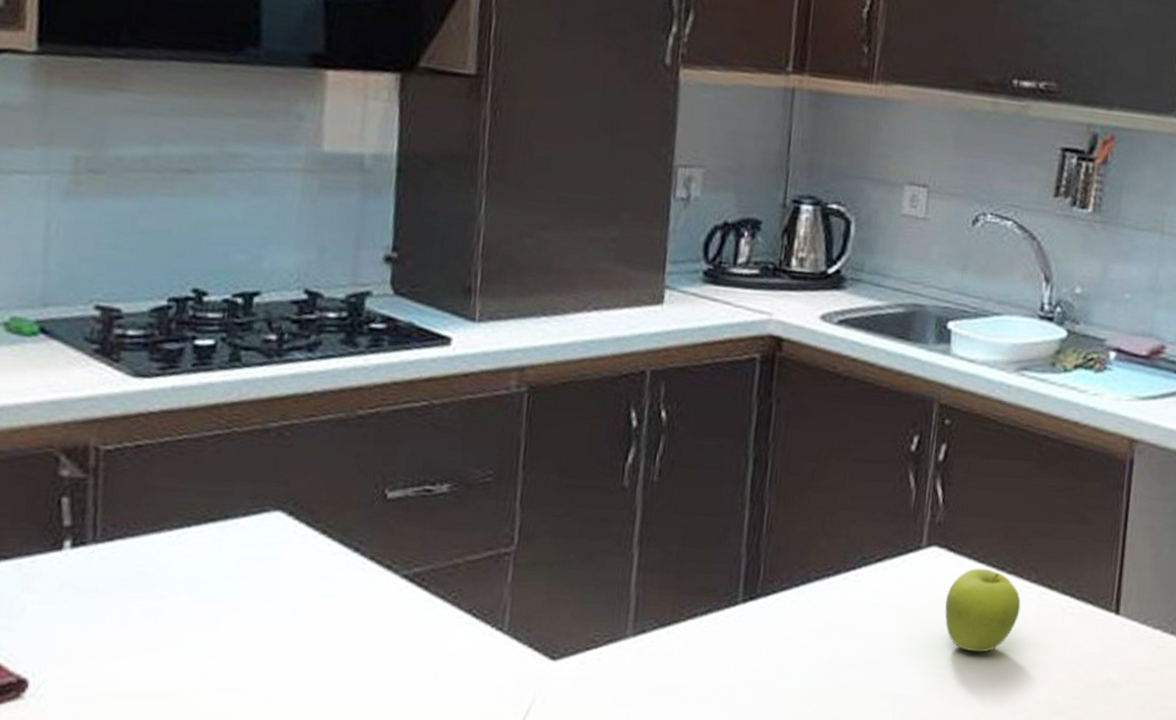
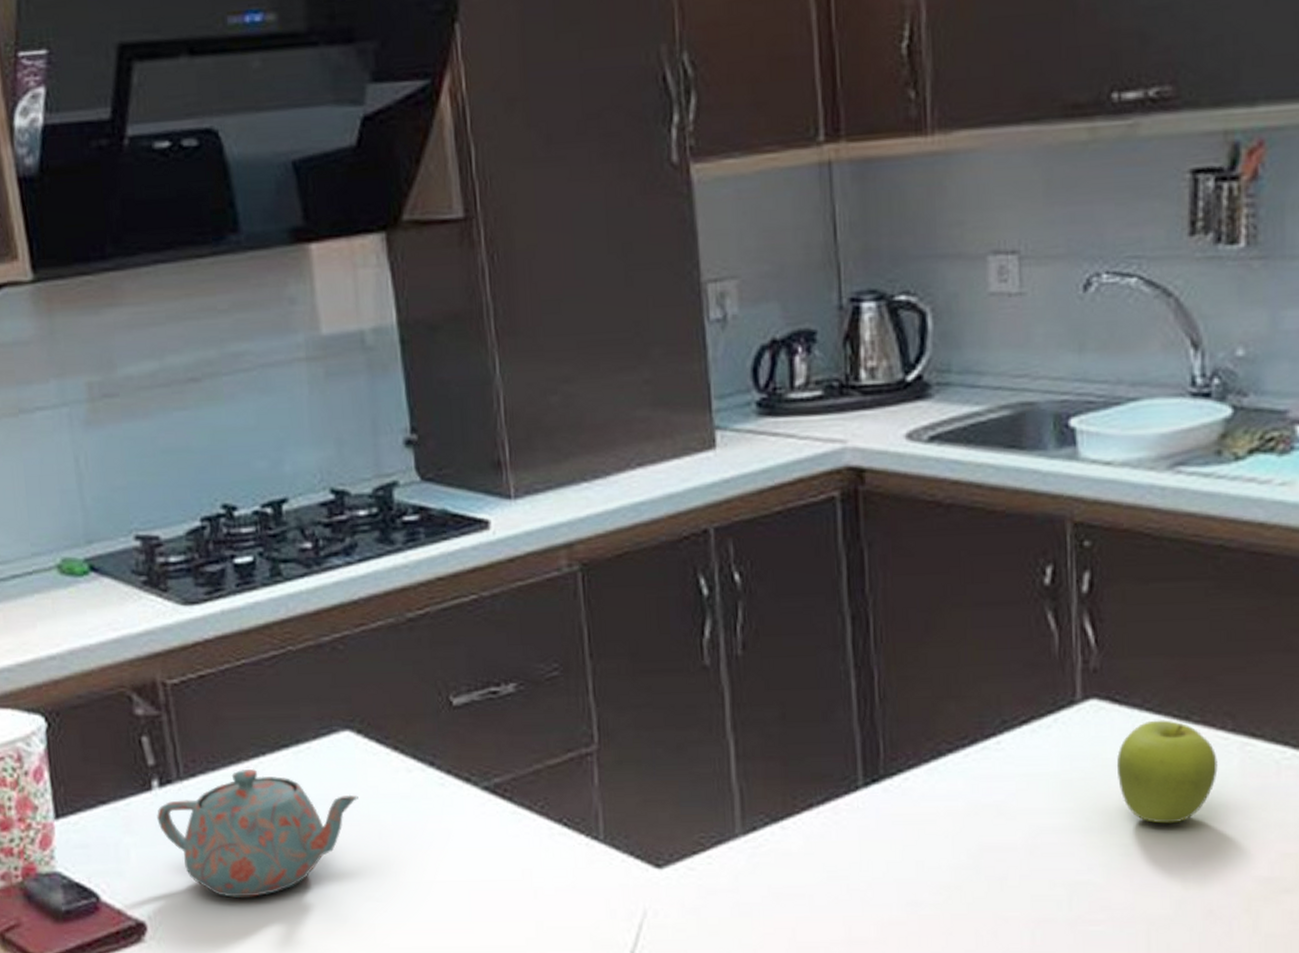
teapot: none [62,538,278,662] -> present [157,768,359,898]

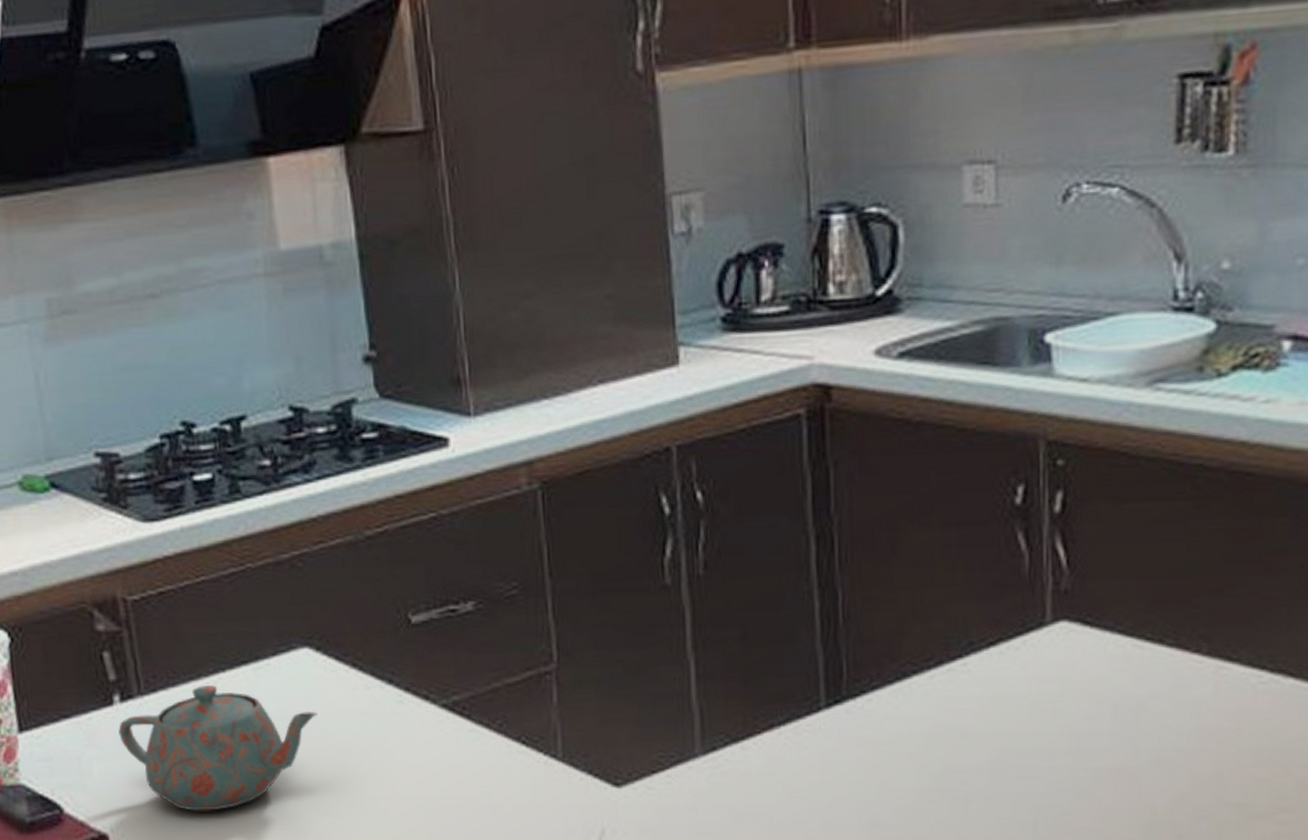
fruit: present [1116,720,1218,824] -> none [1086,642,1191,748]

